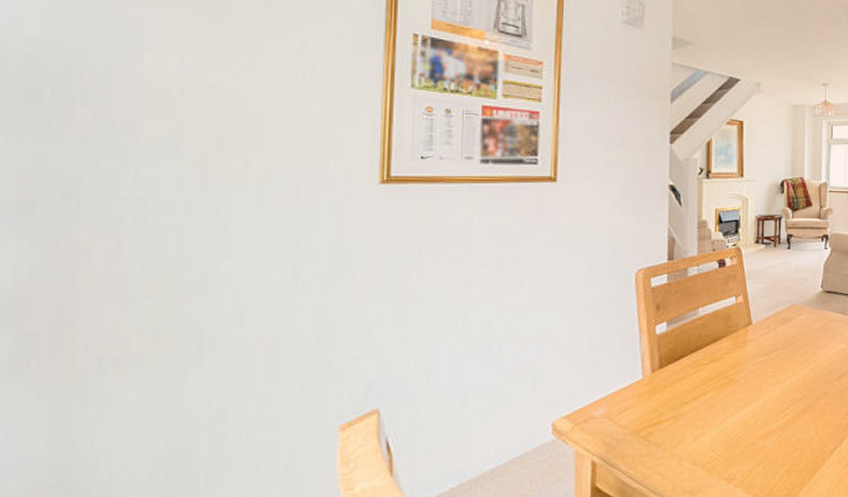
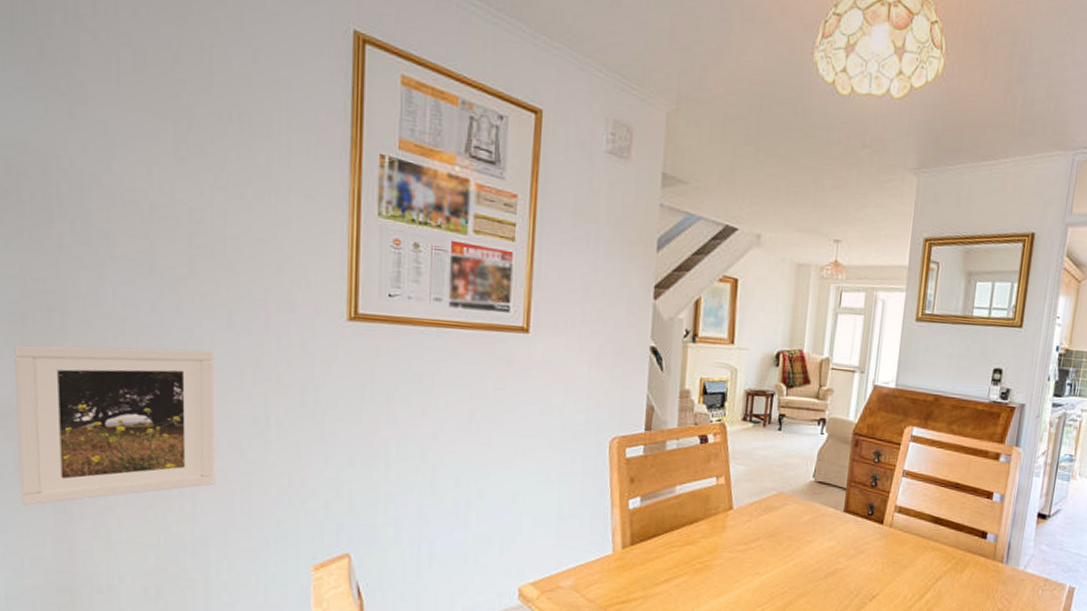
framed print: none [13,223,241,399] -> present [14,344,215,505]

